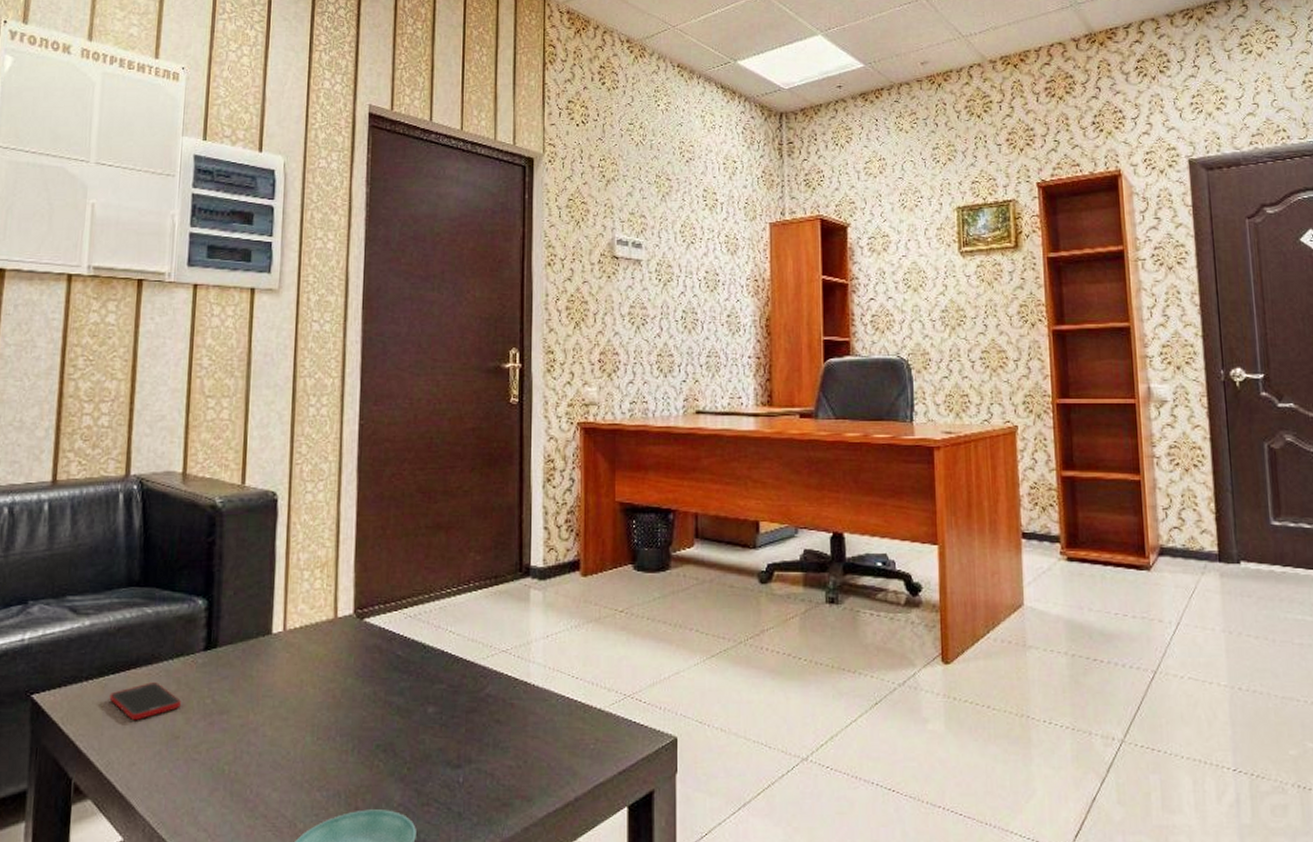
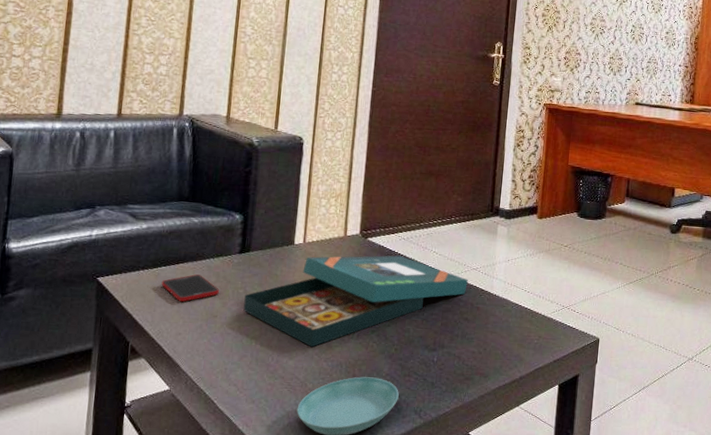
board game: none [212,639,496,772] -> present [243,255,468,347]

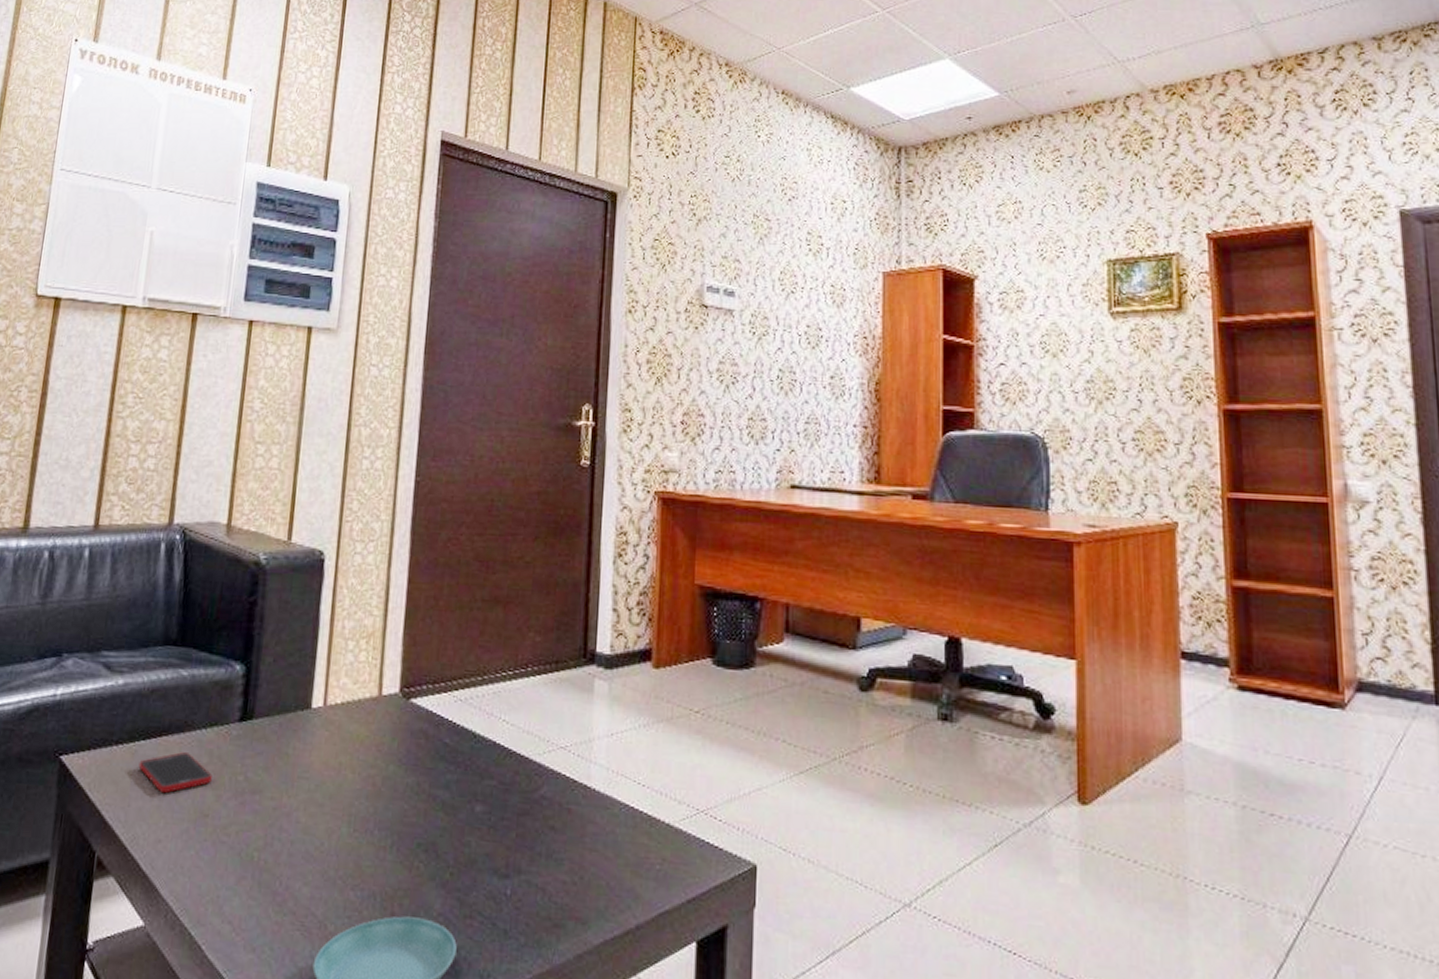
board game: present [243,255,468,347] -> none [243,725,553,867]

